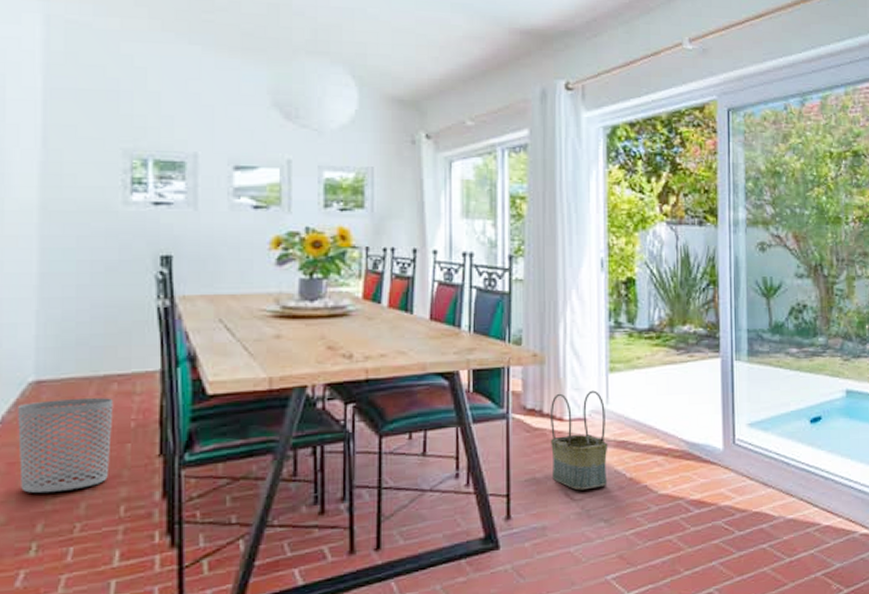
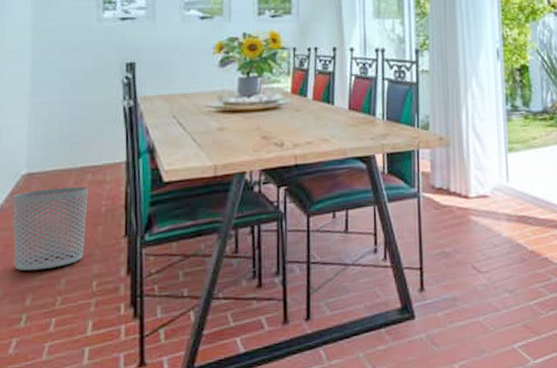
basket: present [551,390,608,491] -> none [456,169,511,263]

